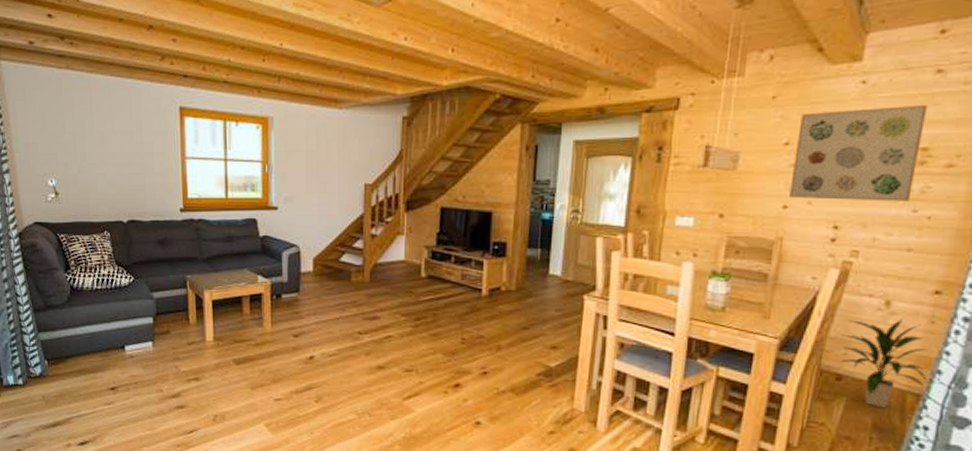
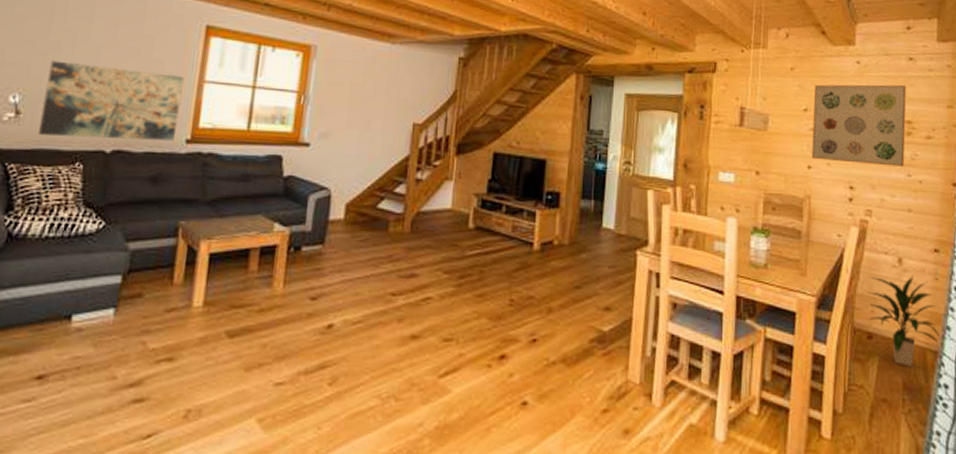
wall art: none [70,149,172,210] -> present [38,60,184,141]

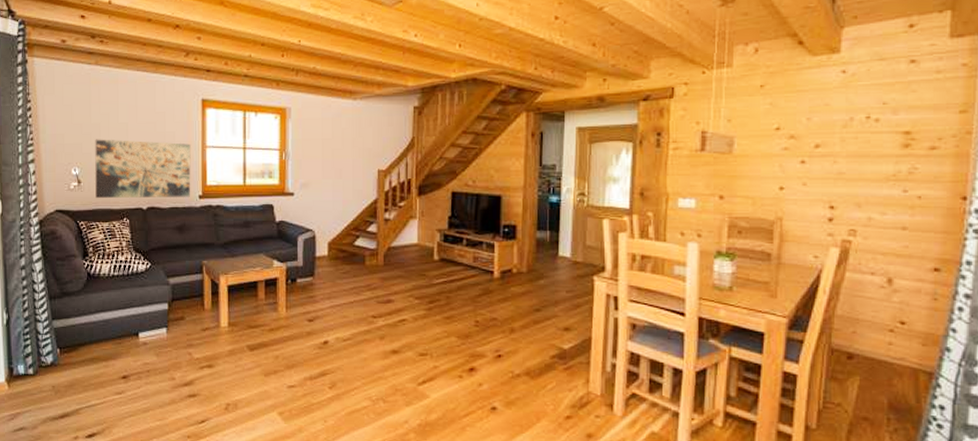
wall art: present [812,84,906,167] -> none [785,91,905,182]
indoor plant: present [867,275,941,367] -> none [848,295,938,387]

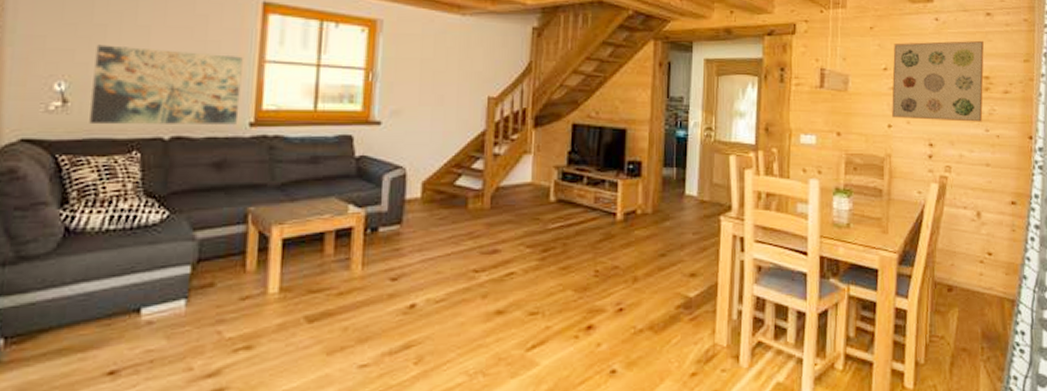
wall art: none [785,91,905,182] -> present [892,40,984,122]

